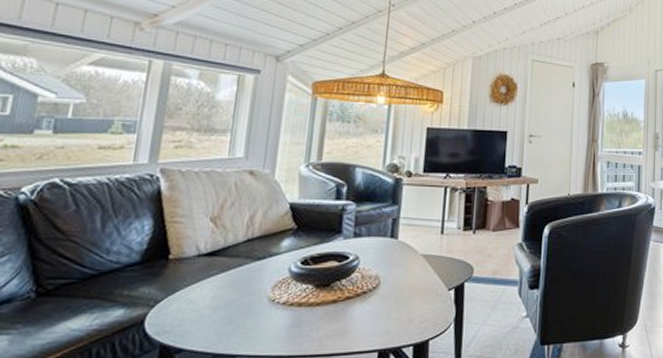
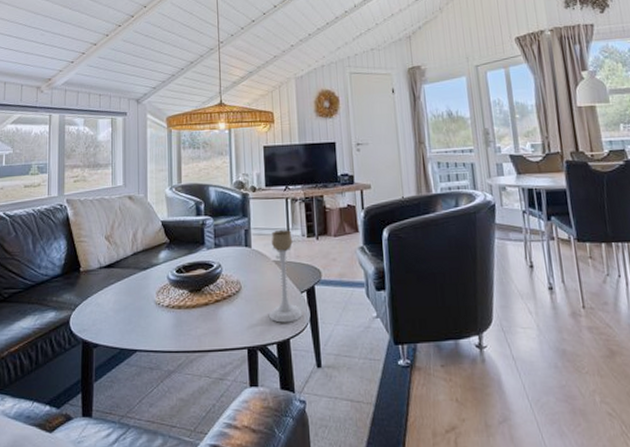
candle holder: none [409,220,447,323] -> present [269,229,302,323]

